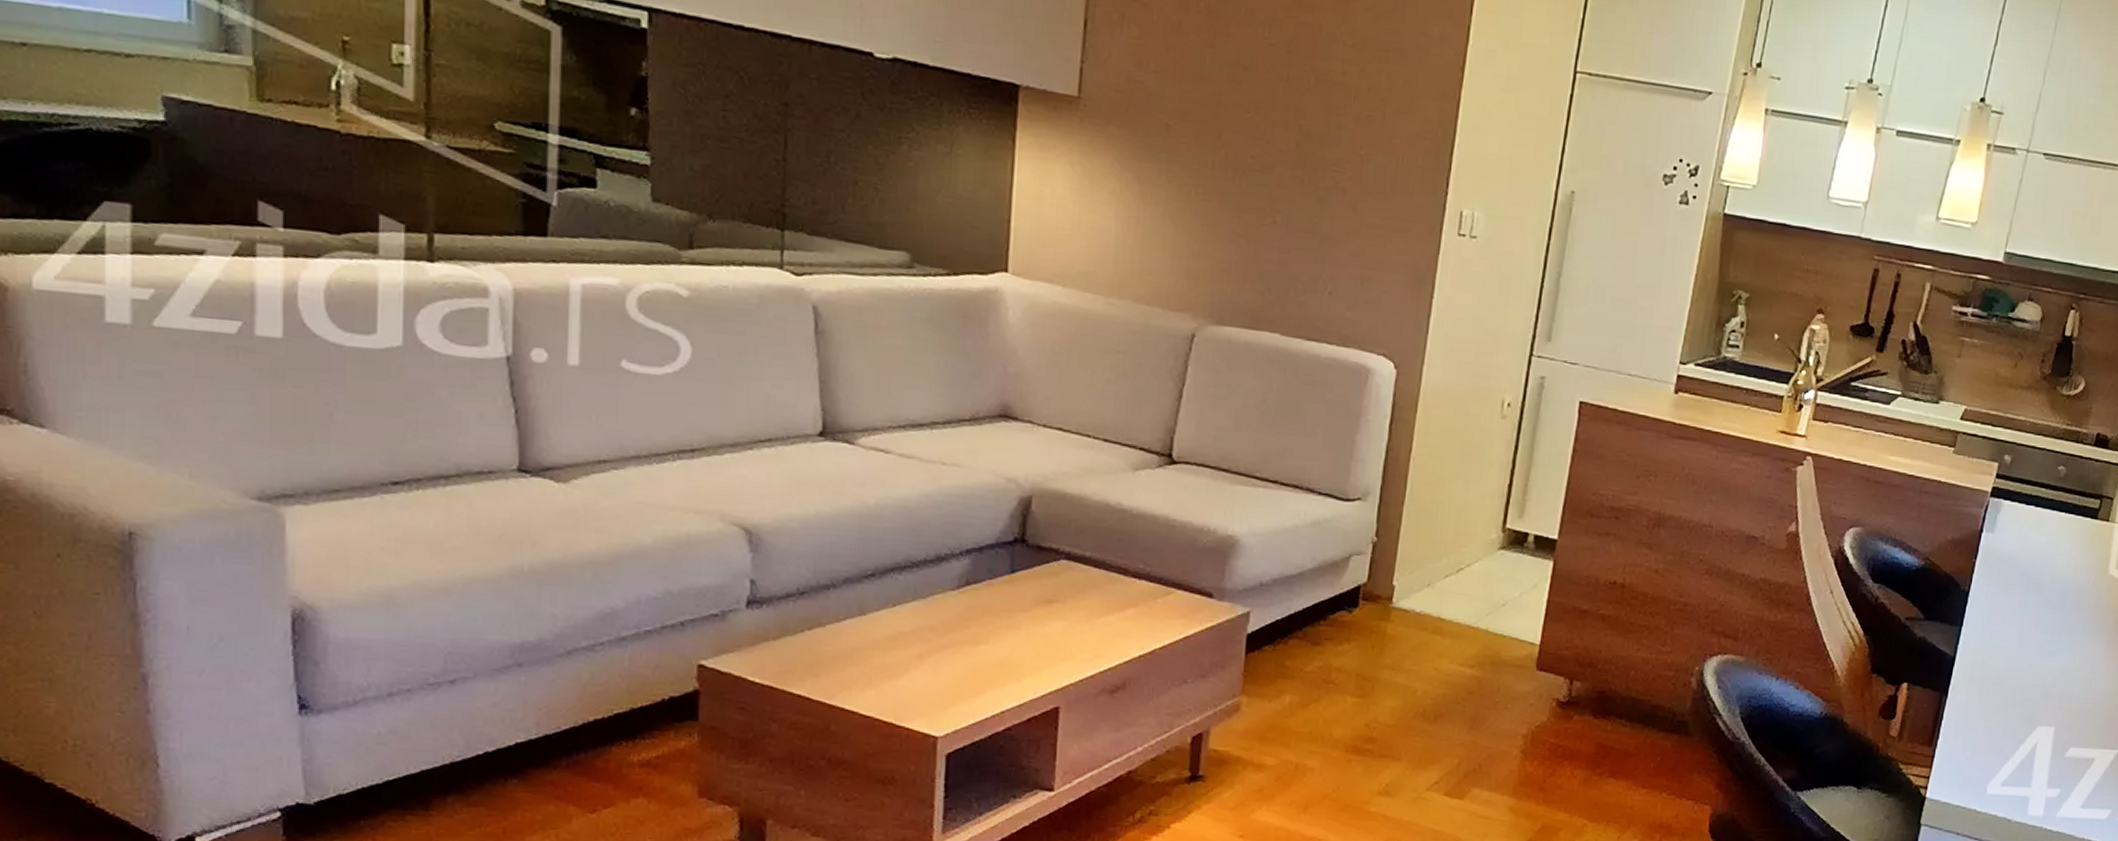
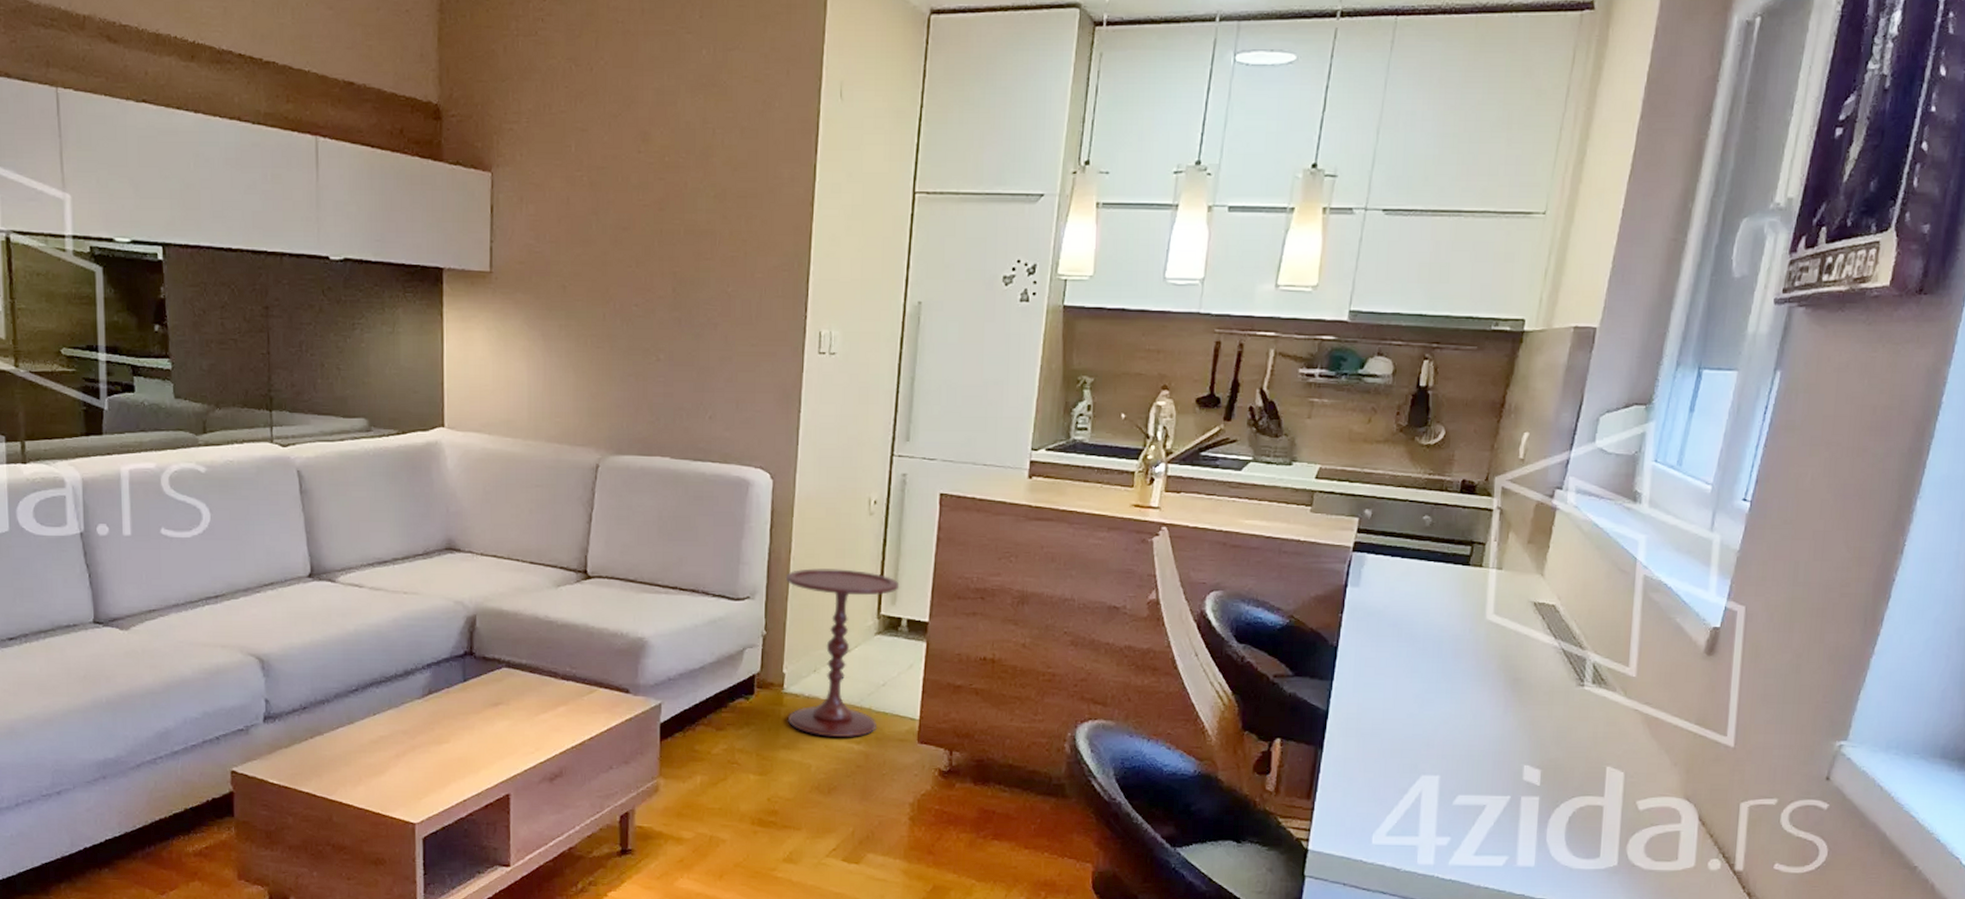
side table: none [1394,471,1529,660] -> present [785,568,900,737]

